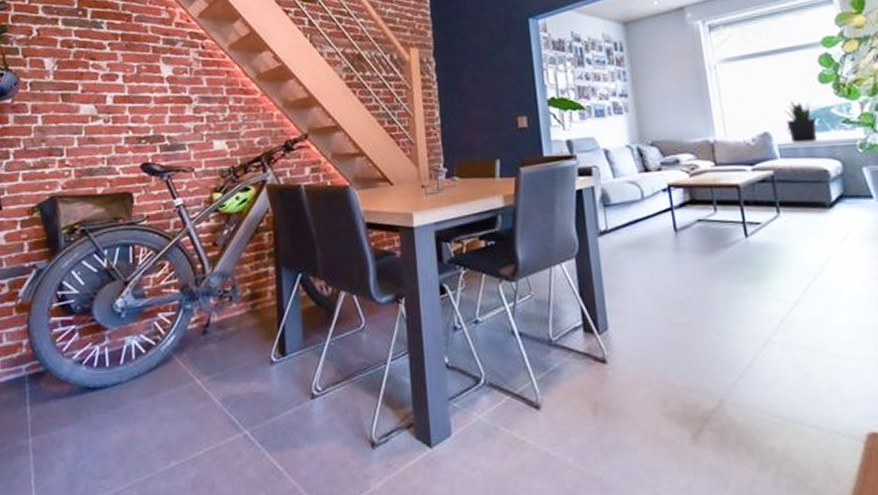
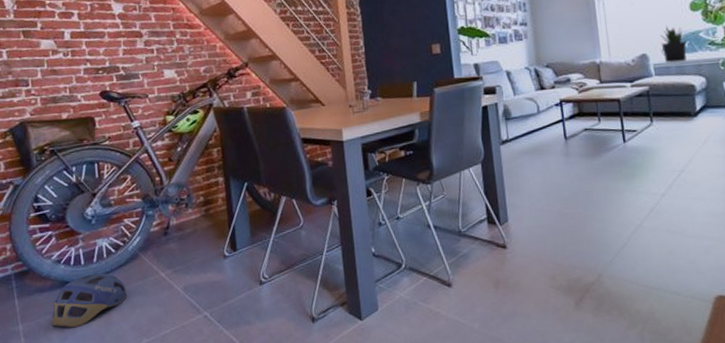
bicycle helmet: none [67,378,155,444] -> present [51,273,127,328]

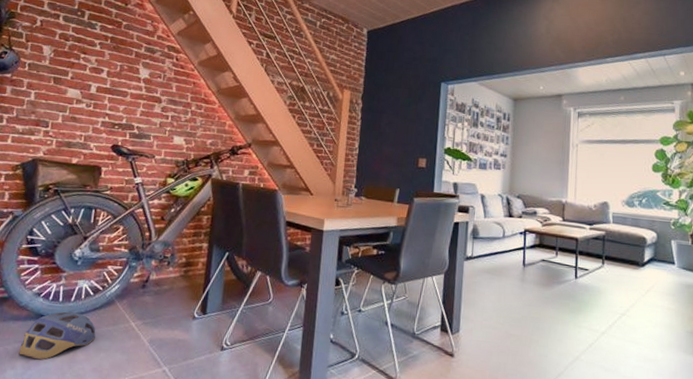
planter: present [660,26,687,63] -> none [622,180,644,216]

